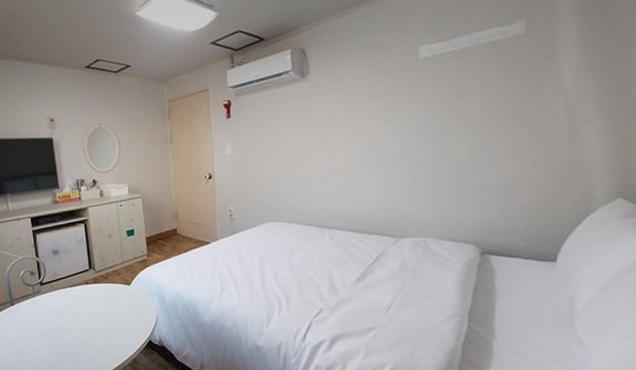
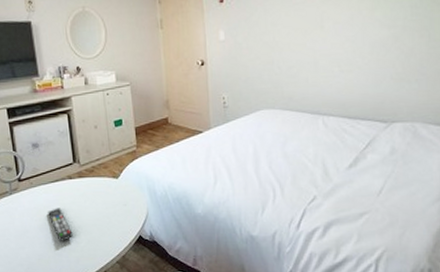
remote control: none [66,310,89,343] -> present [48,207,73,243]

